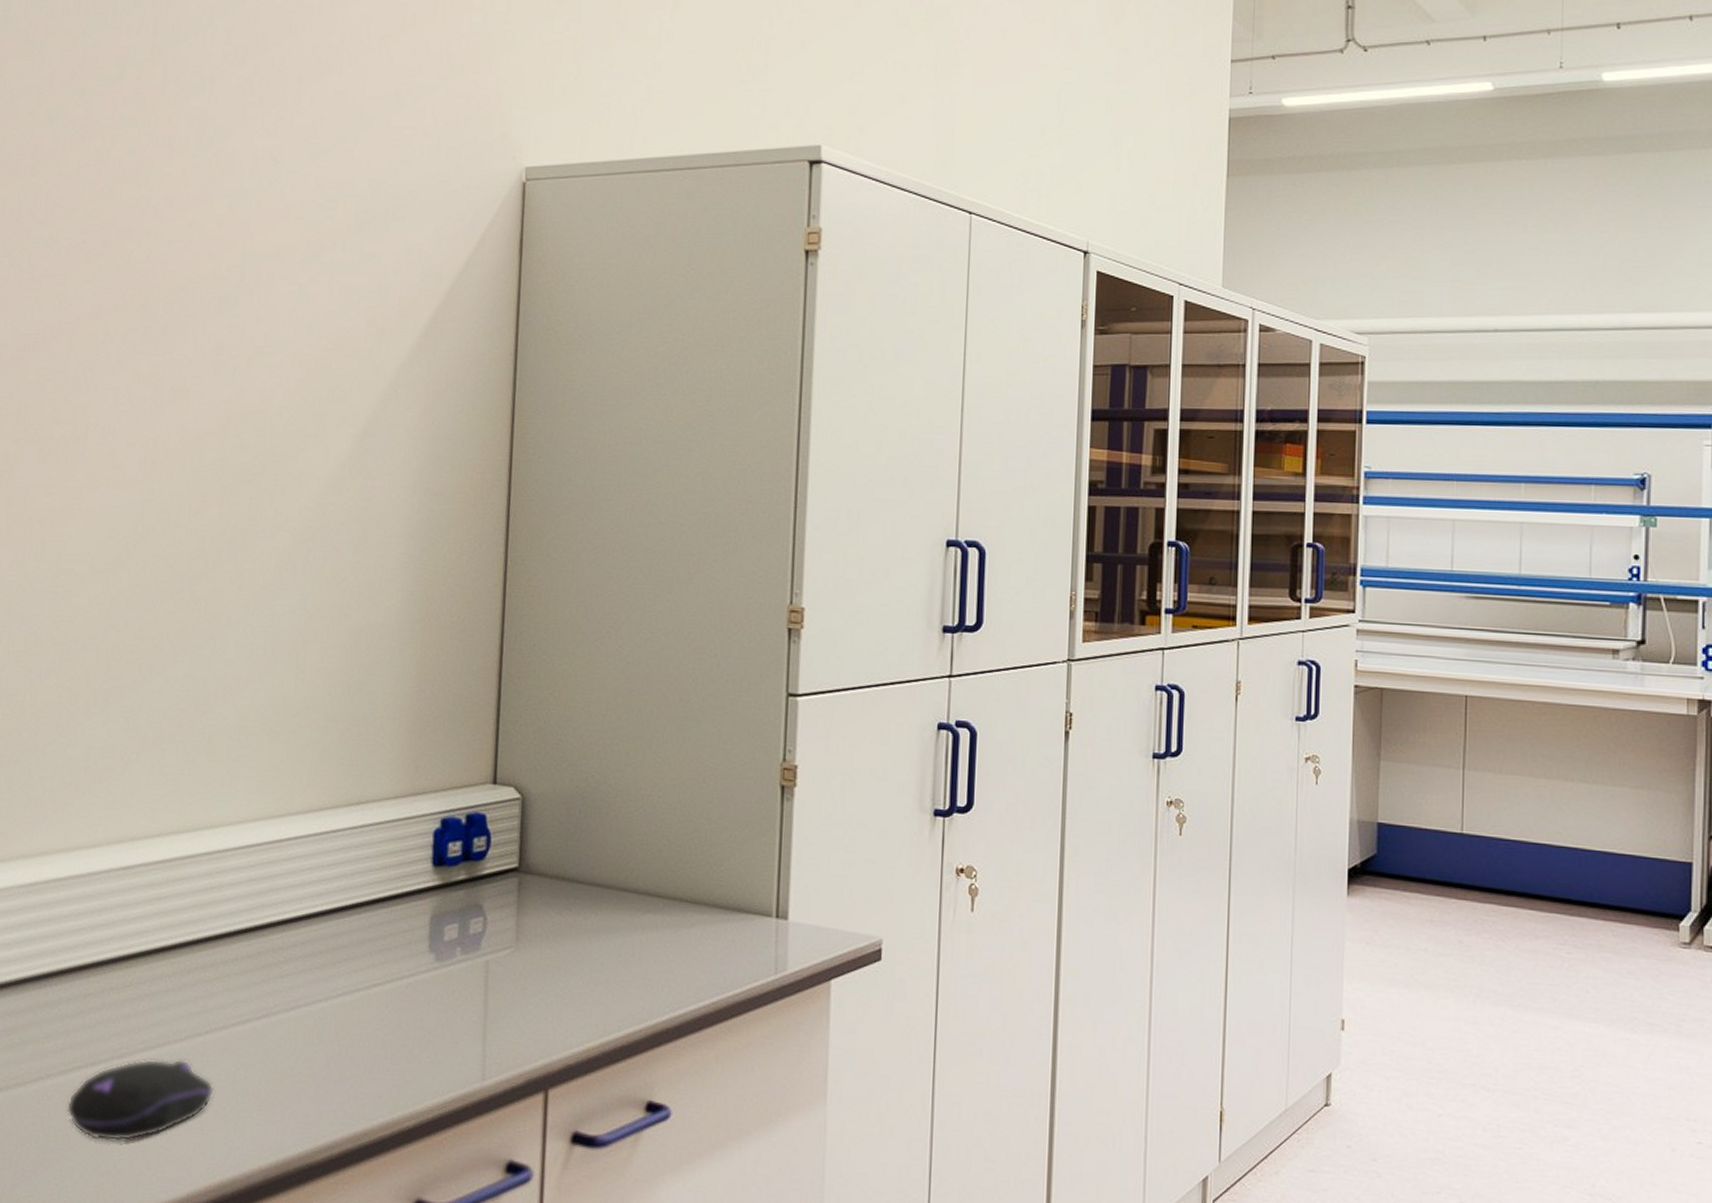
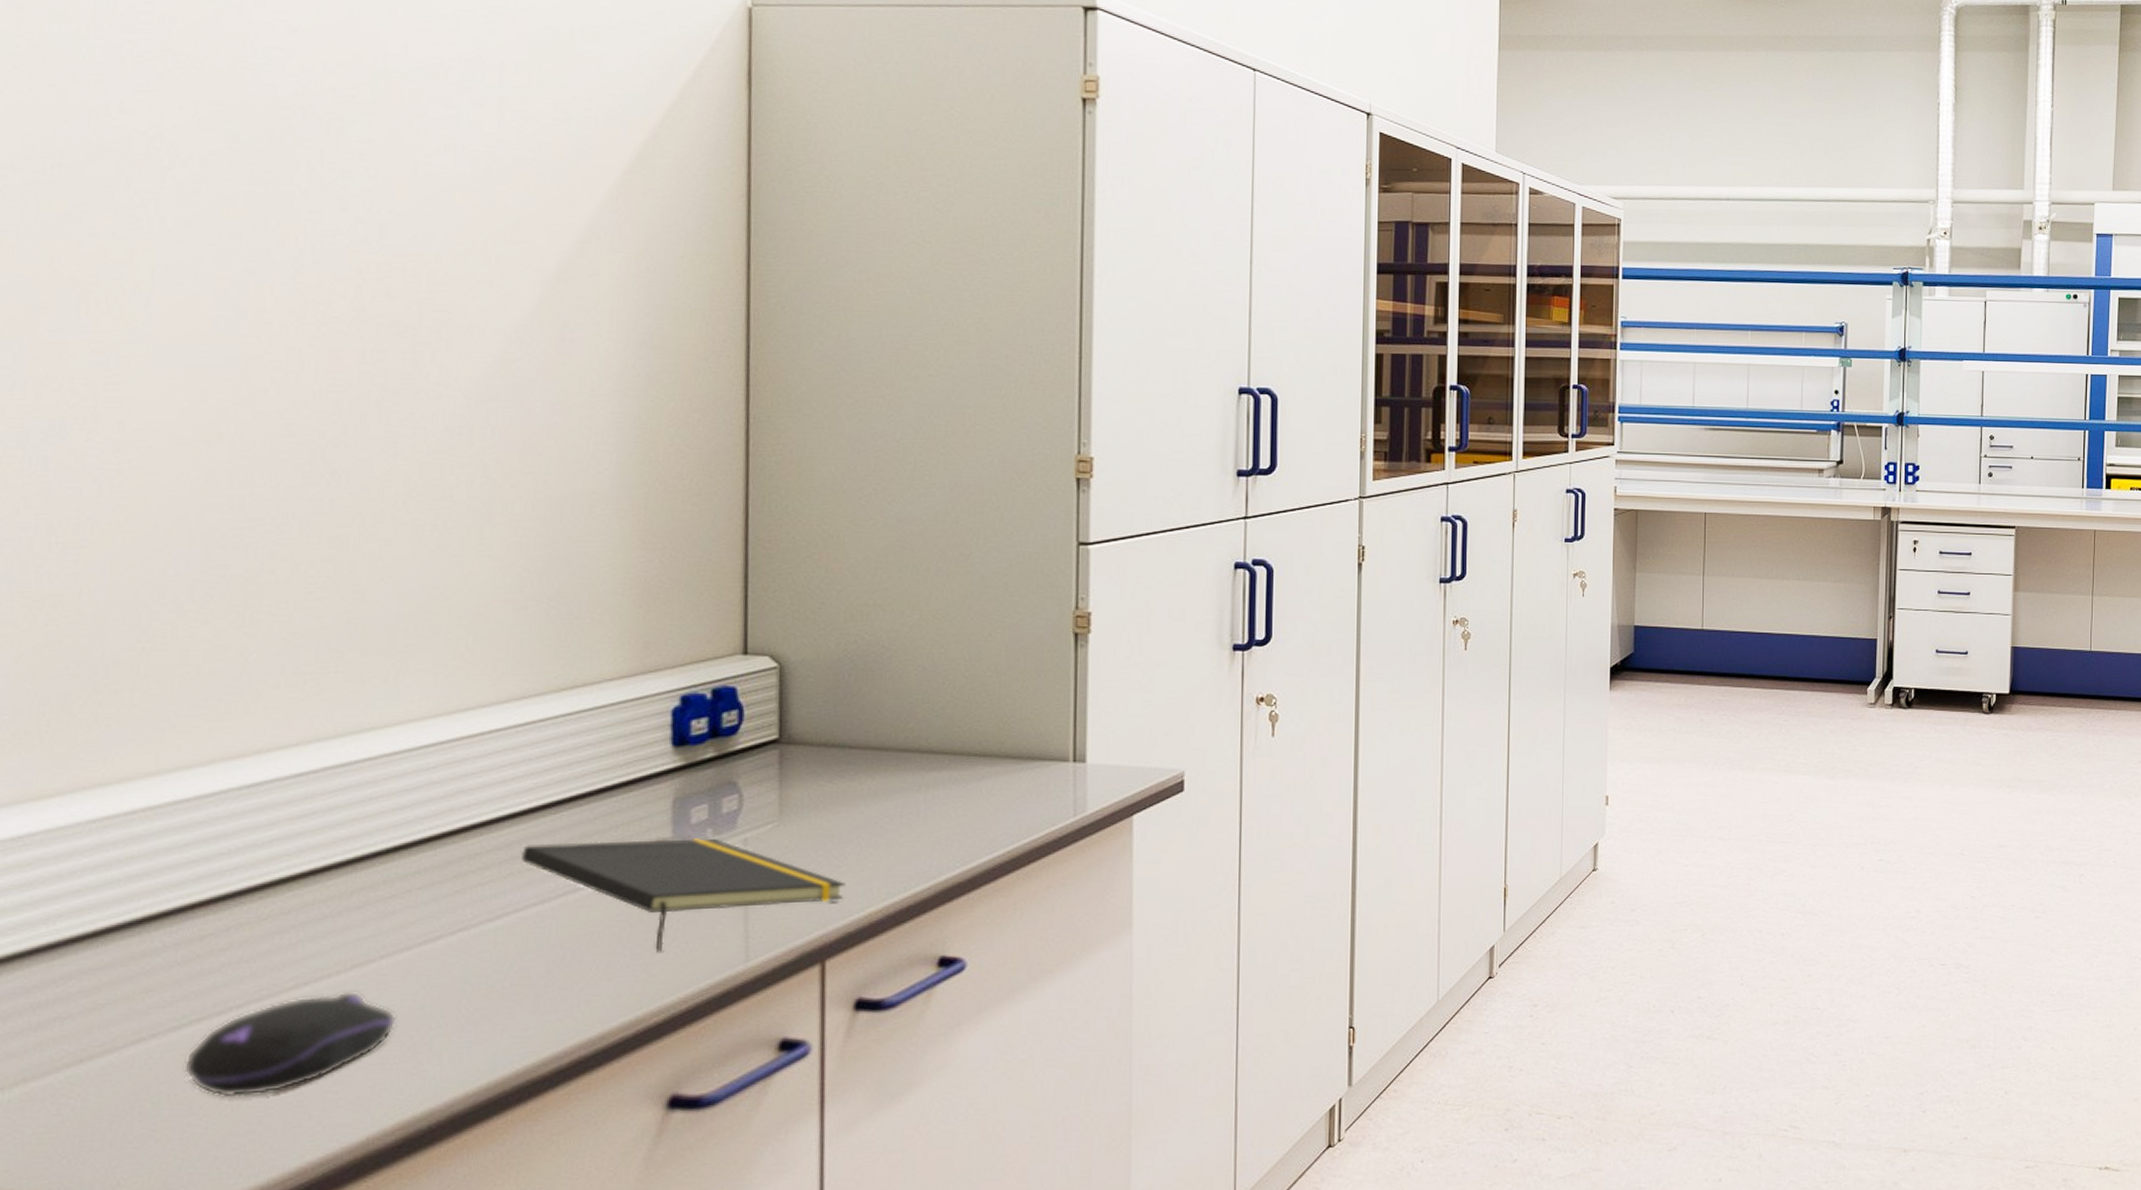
notepad: none [312,945,569,1060] -> present [522,838,846,952]

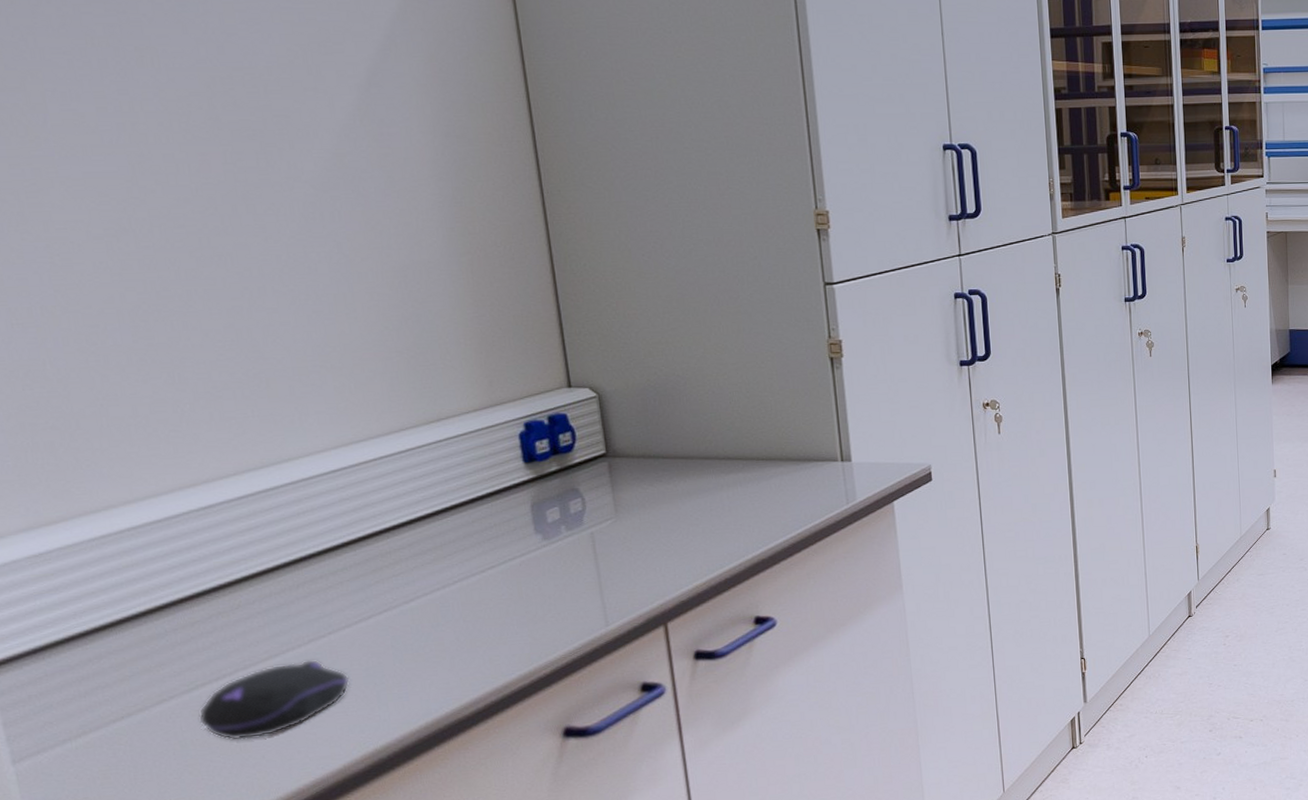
notepad: present [522,838,846,952] -> none [421,533,675,622]

